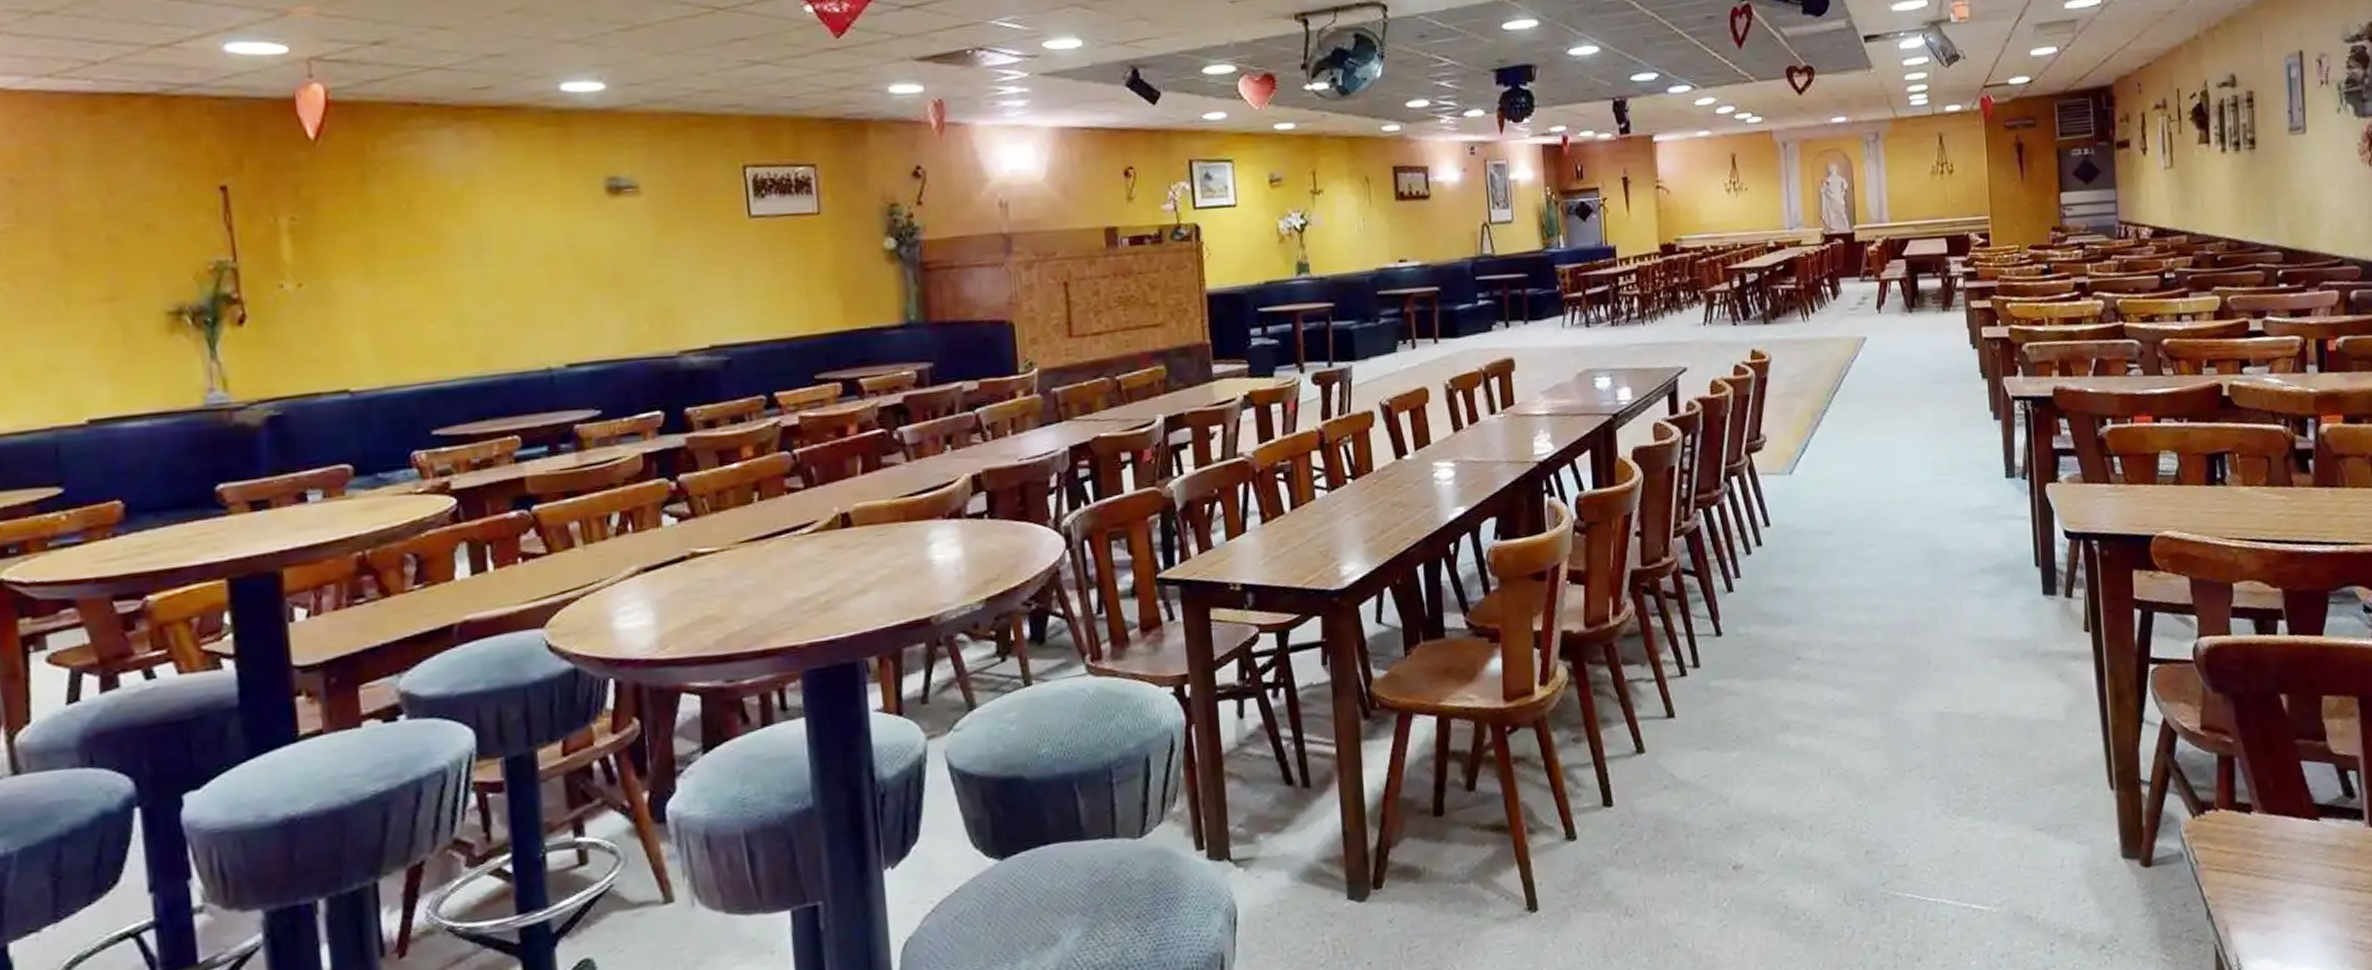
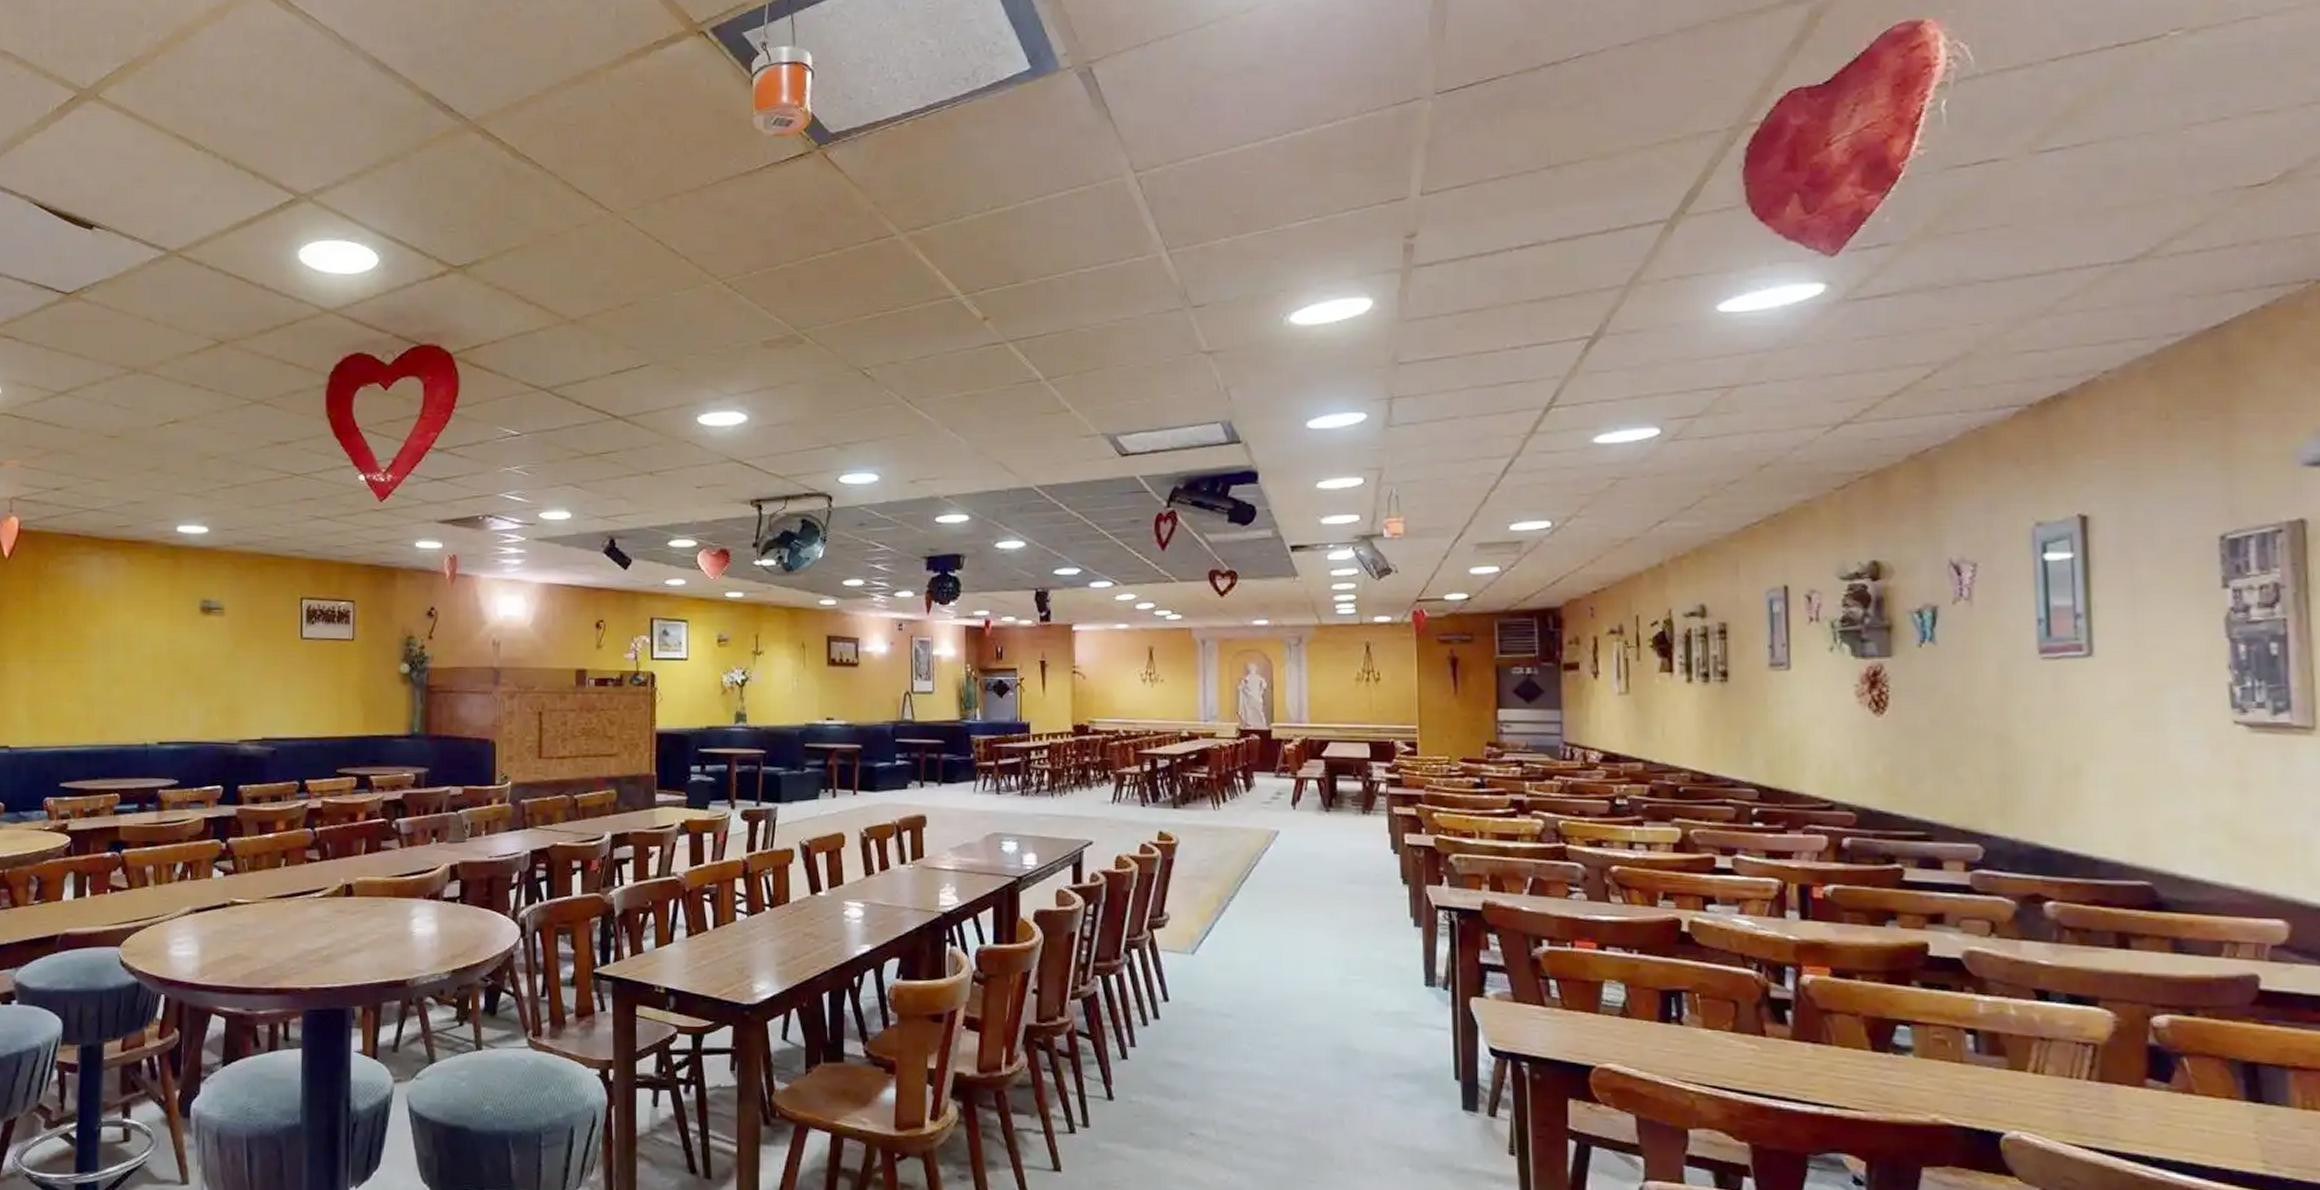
beer mug: none [963,414,995,450] -> present [446,814,472,844]

